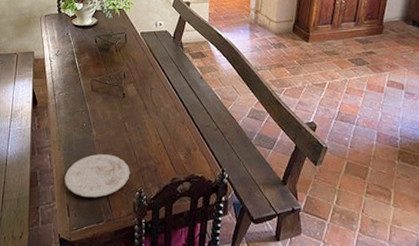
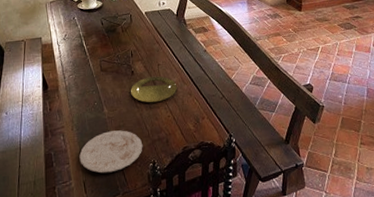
plate: none [121,101,170,129] -> present [131,76,177,103]

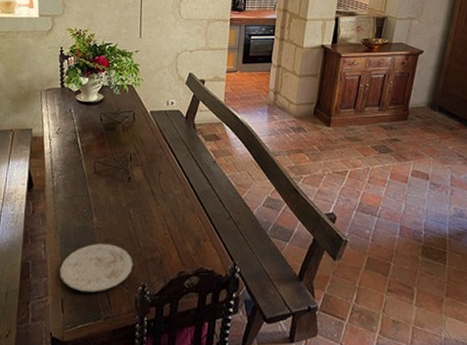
plate: present [131,76,177,103] -> none [125,185,179,217]

